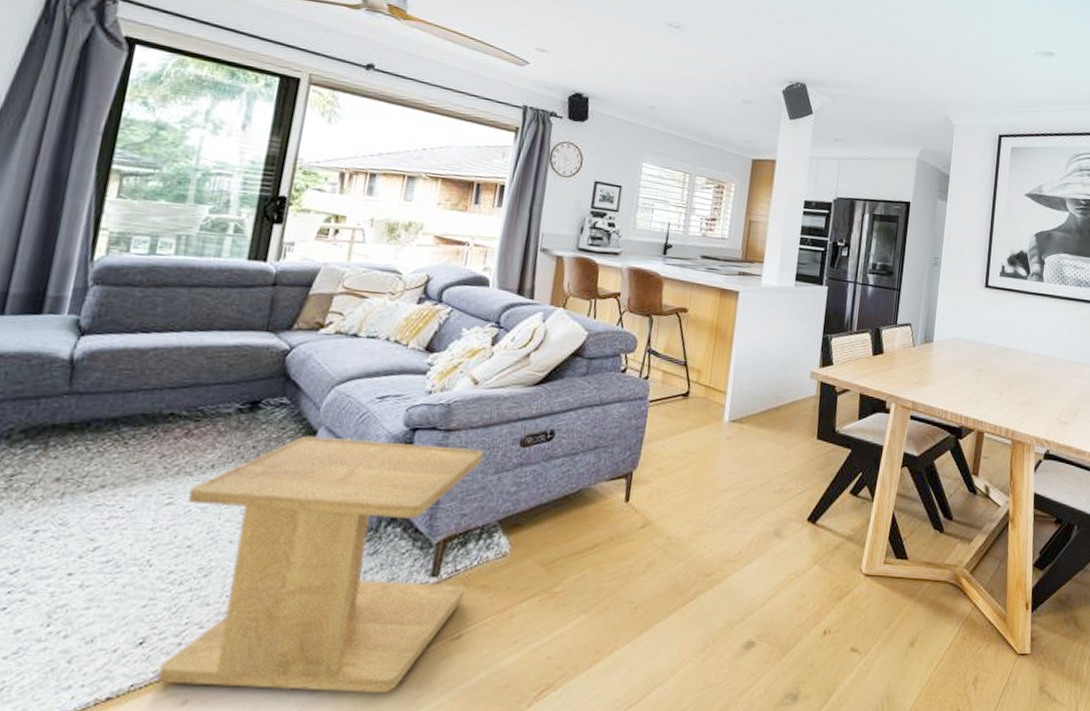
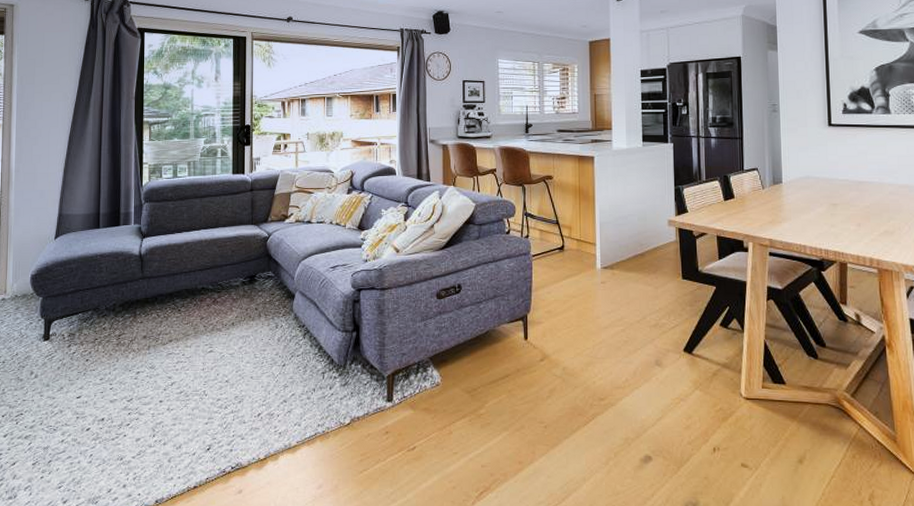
side table: present [157,435,485,694] -> none [221,298,412,490]

